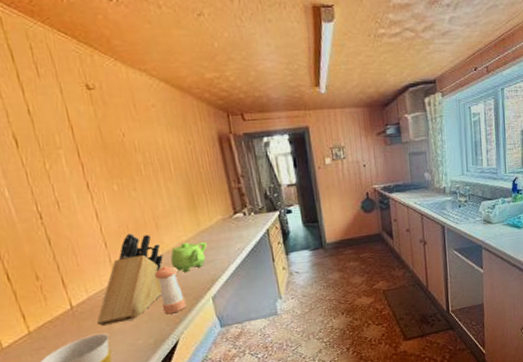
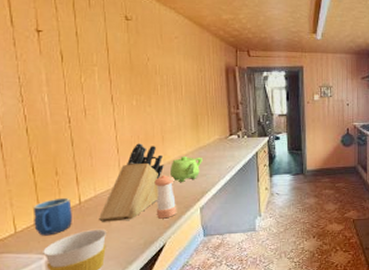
mug: none [16,303,67,349] -> present [32,197,72,236]

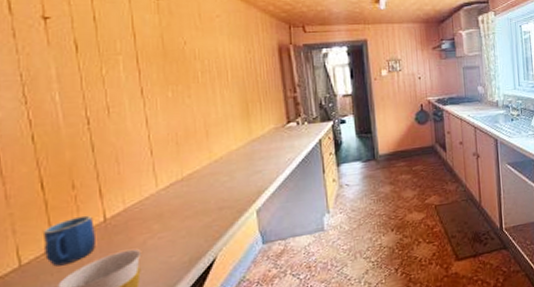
knife block: present [99,143,164,222] -> none [130,141,210,241]
pepper shaker: present [154,175,177,219] -> none [199,175,229,229]
teapot: present [171,155,202,183] -> none [218,151,256,184]

